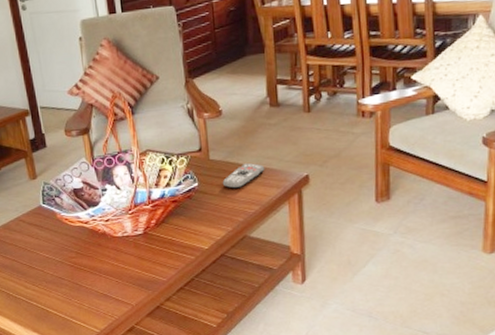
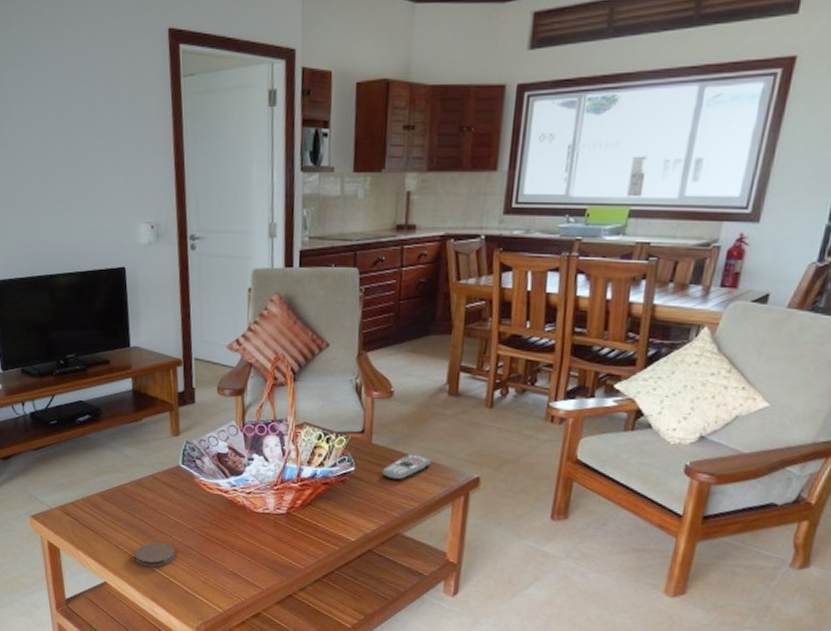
coaster: none [12,277,49,302] -> present [135,542,175,568]

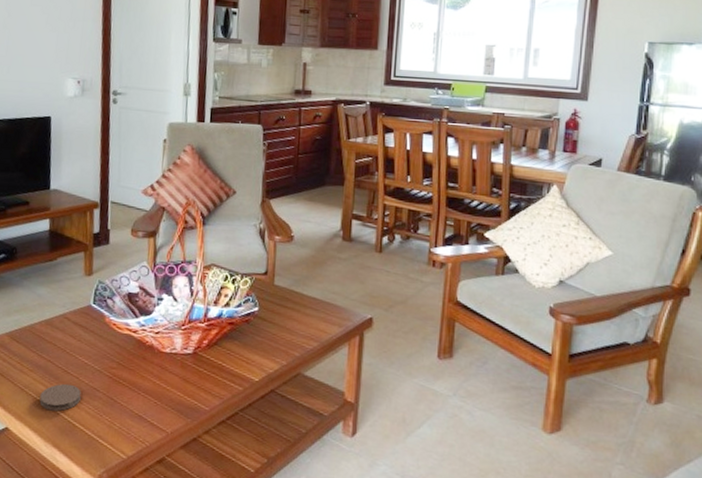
remote control: present [381,454,432,481] -> none [283,295,330,321]

